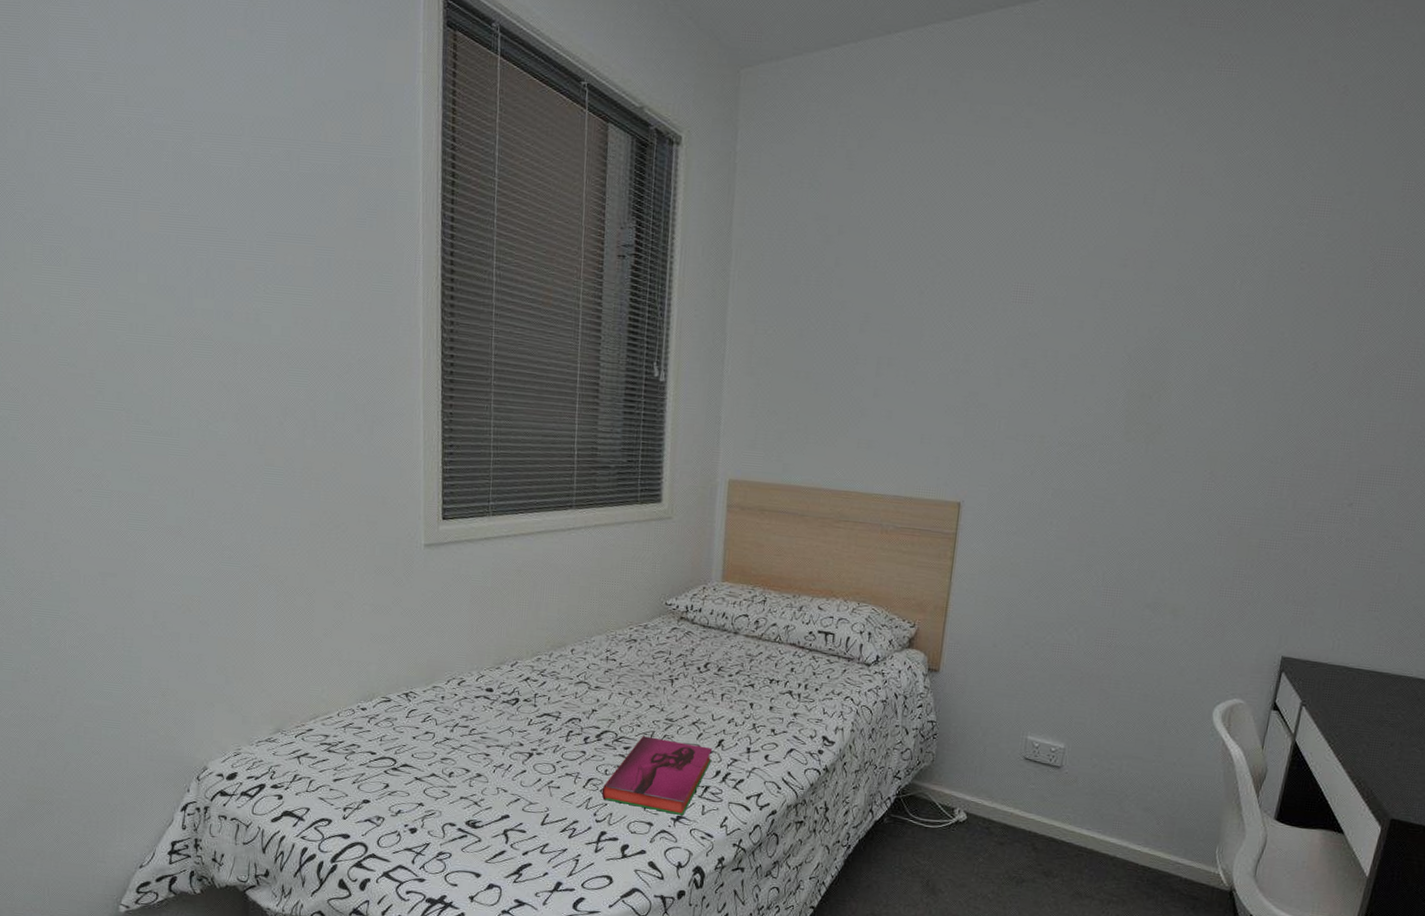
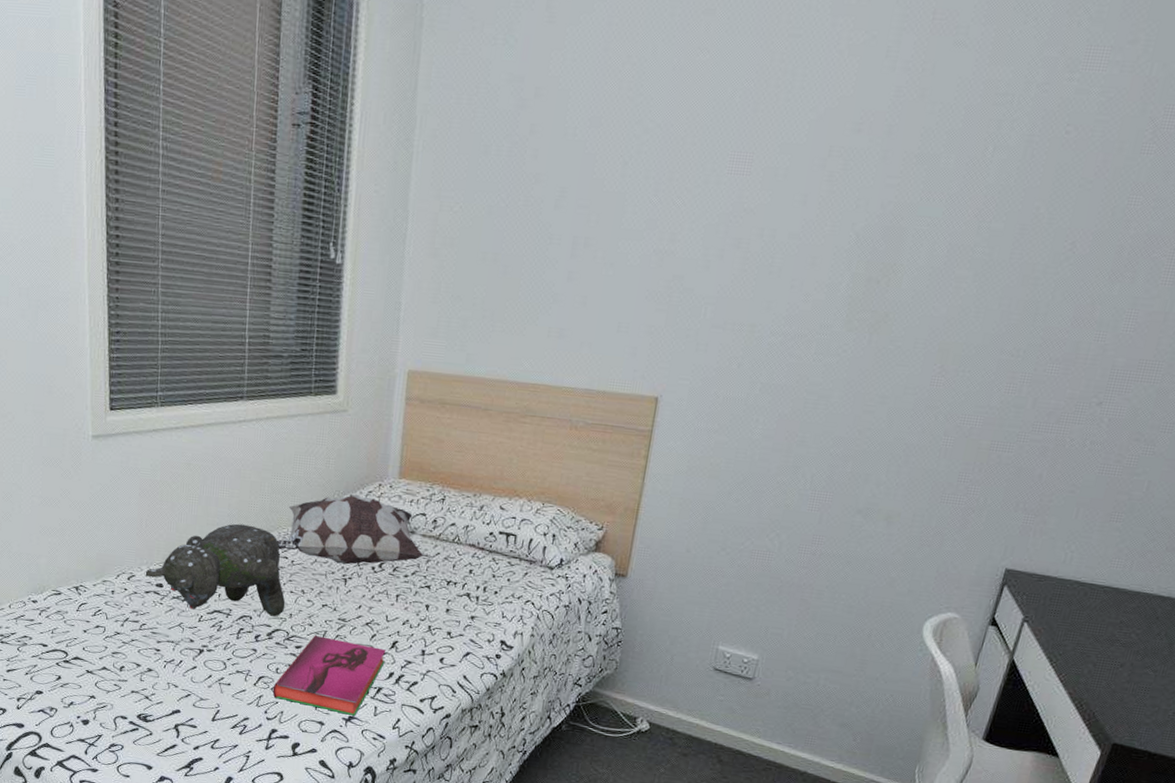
teddy bear: none [475,627,614,718] -> present [145,523,286,617]
decorative pillow: none [604,597,747,666] -> present [276,494,424,565]

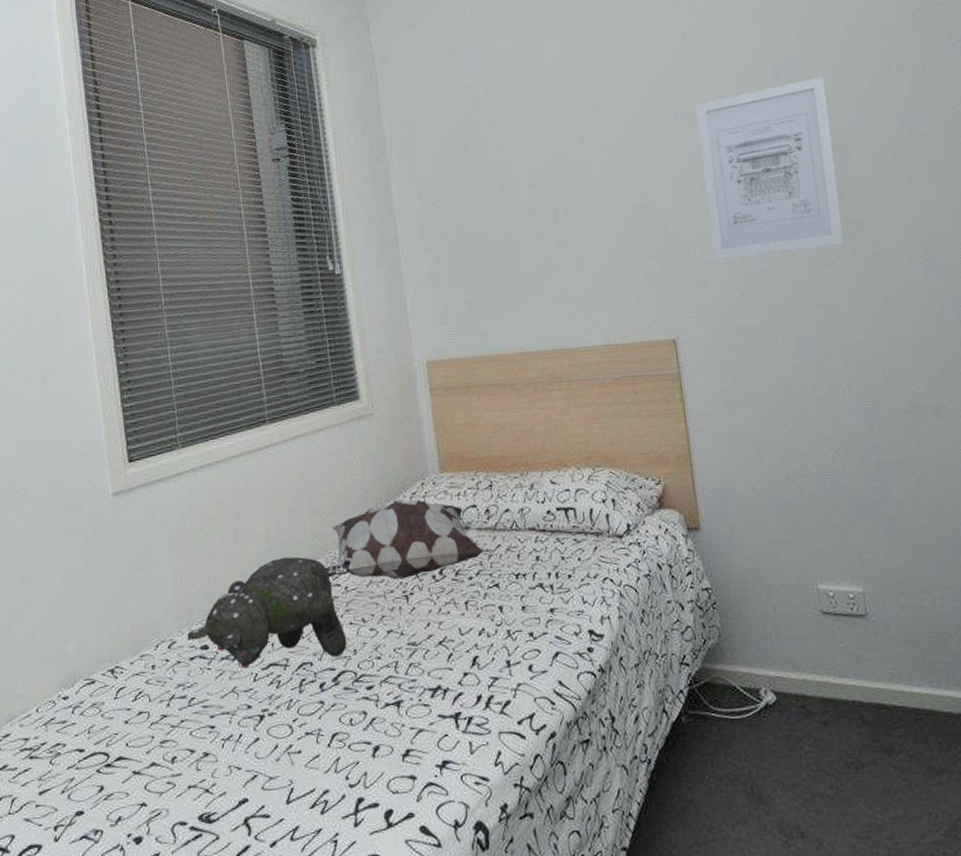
hardback book: present [272,634,386,716] -> none [350,668,469,760]
wall art: none [722,141,910,336] -> present [695,76,845,260]

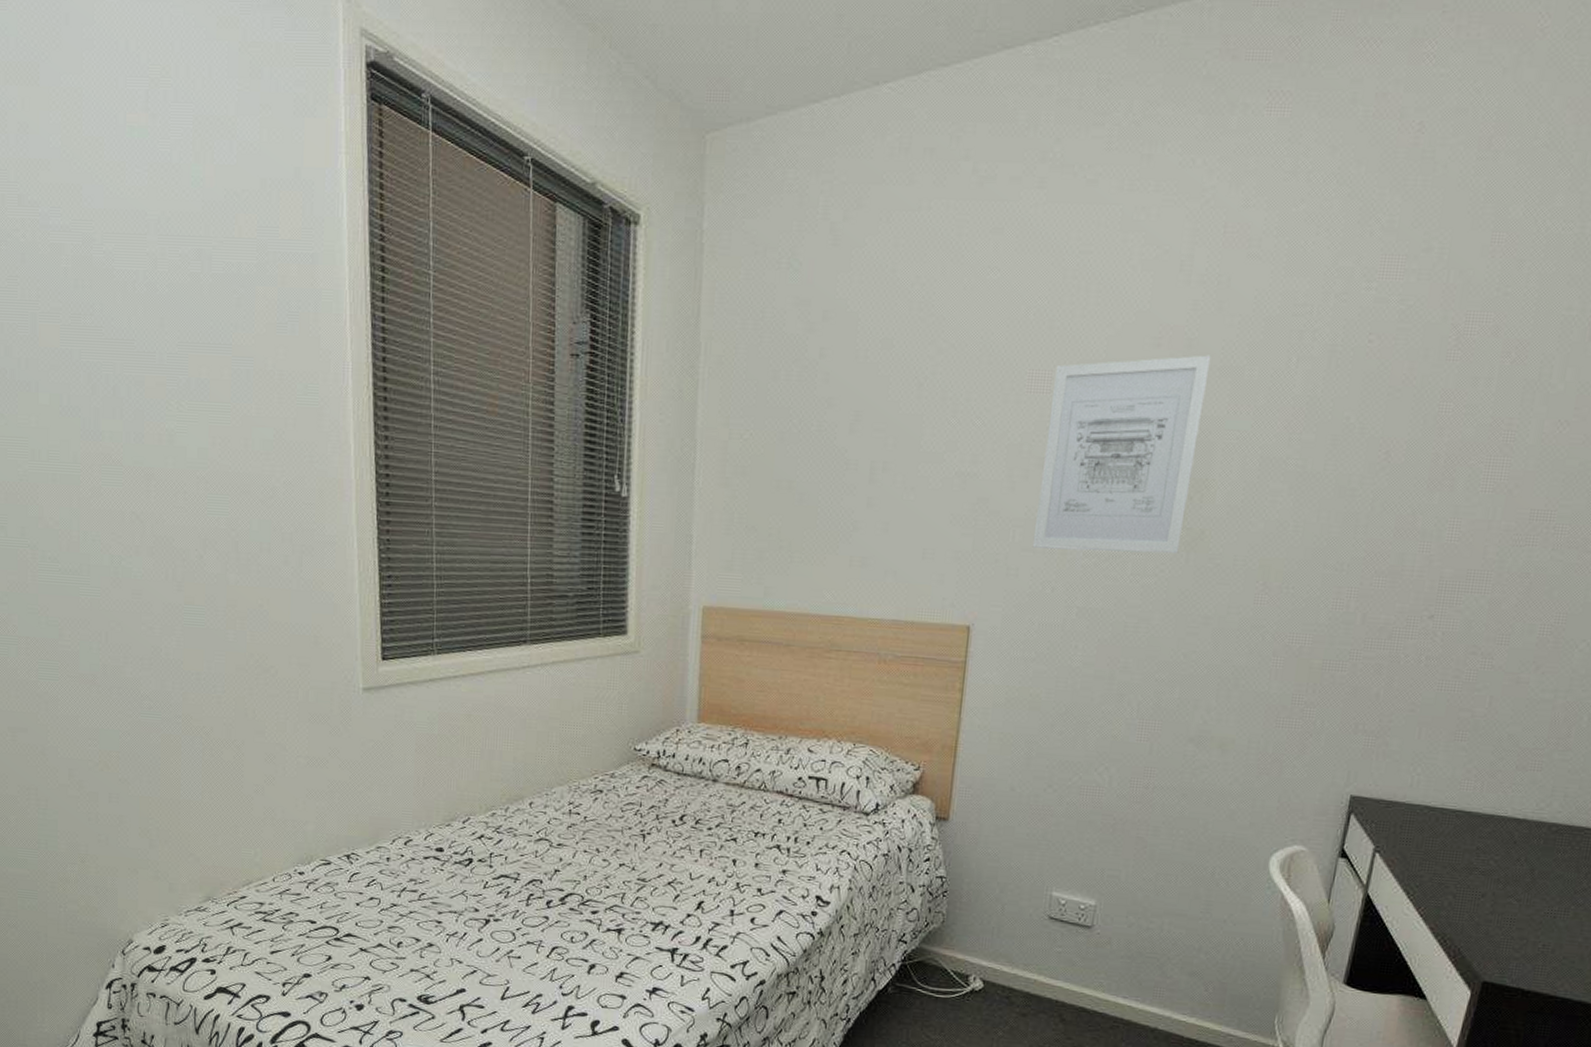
teddy bear: present [187,556,347,669] -> none [423,778,579,879]
decorative pillow: present [324,498,484,580] -> none [566,741,728,819]

